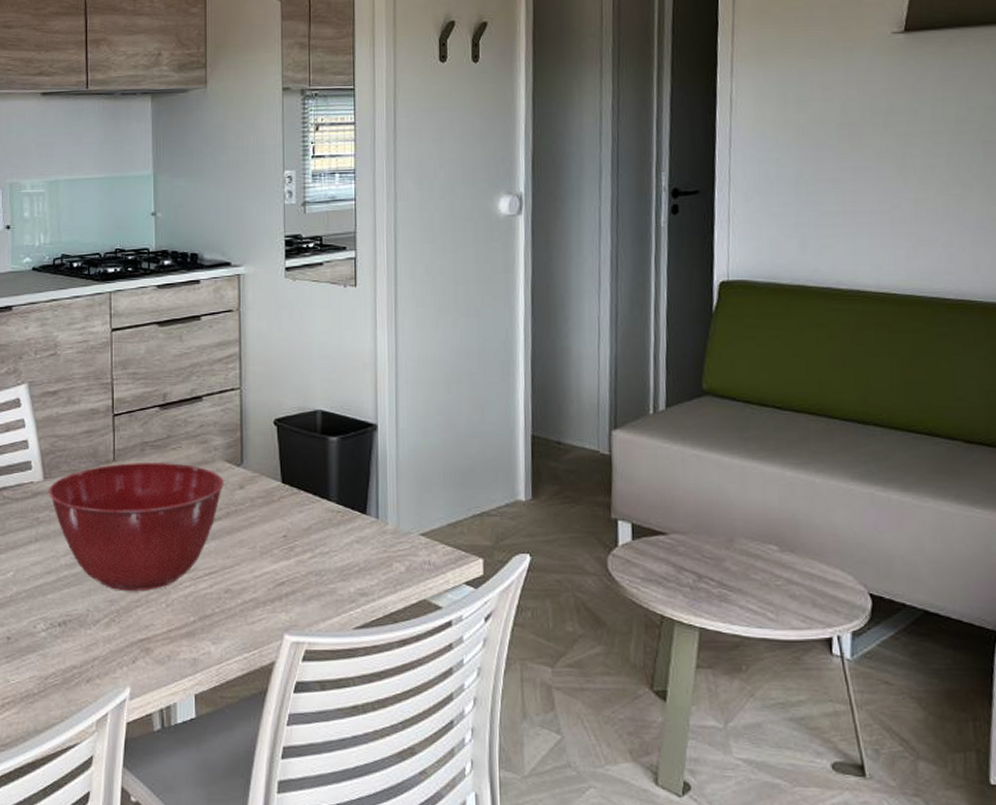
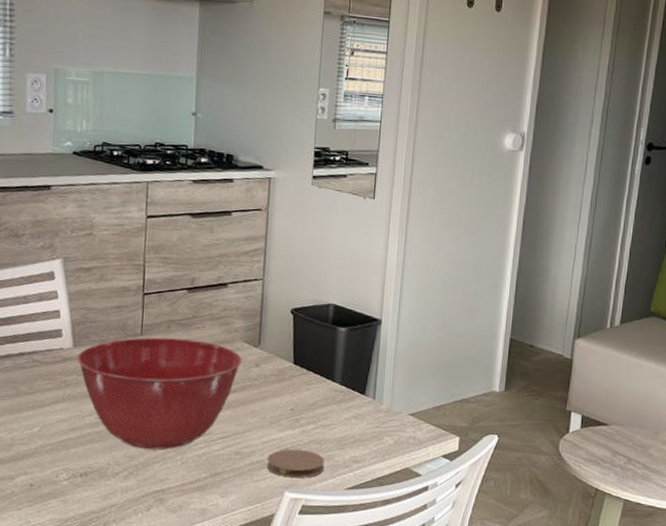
coaster: none [261,583,327,618] -> present [266,449,325,479]

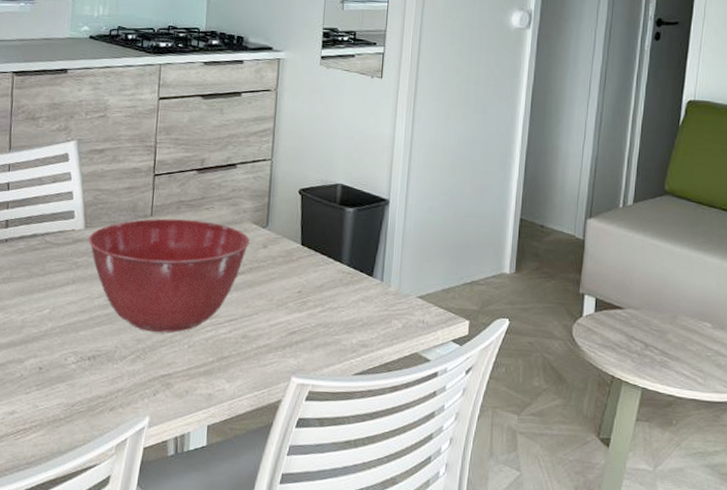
coaster: present [266,449,325,479] -> none [273,332,332,363]

